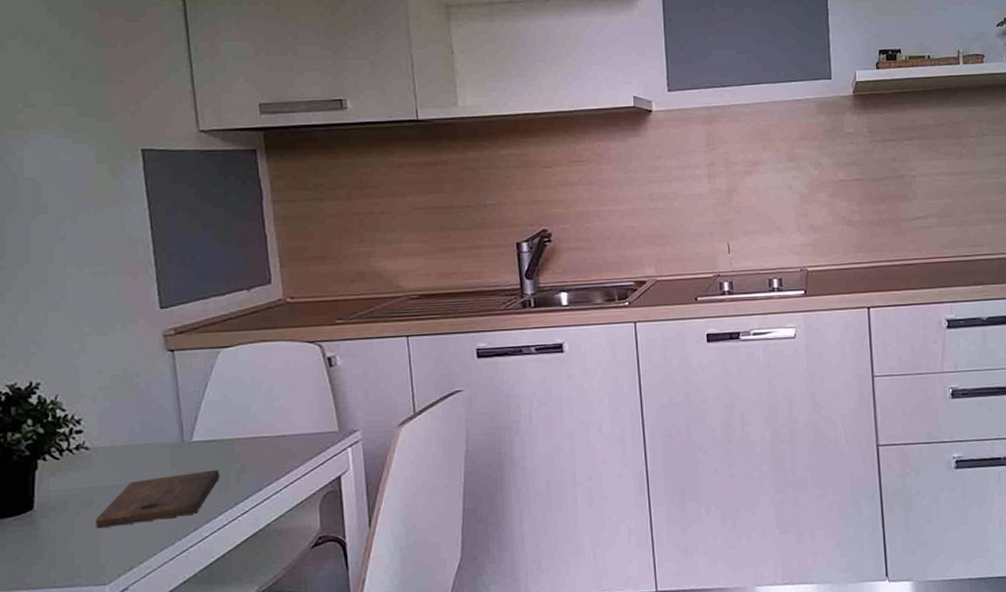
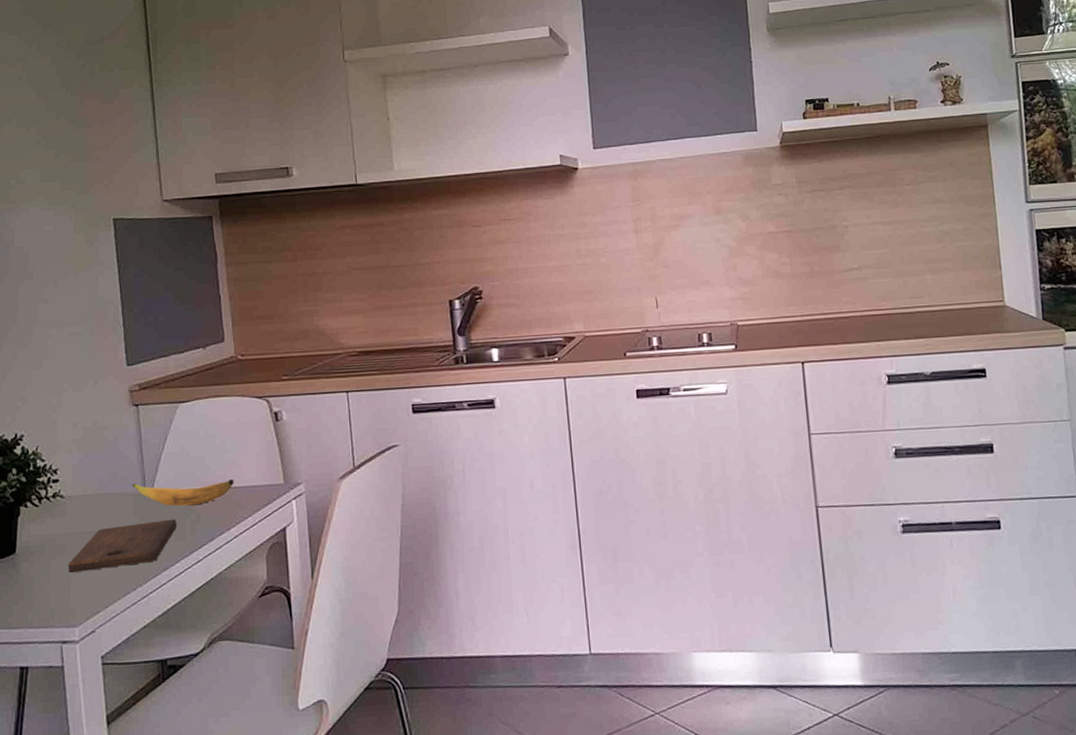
banana: none [168,427,283,457] -> present [132,479,234,507]

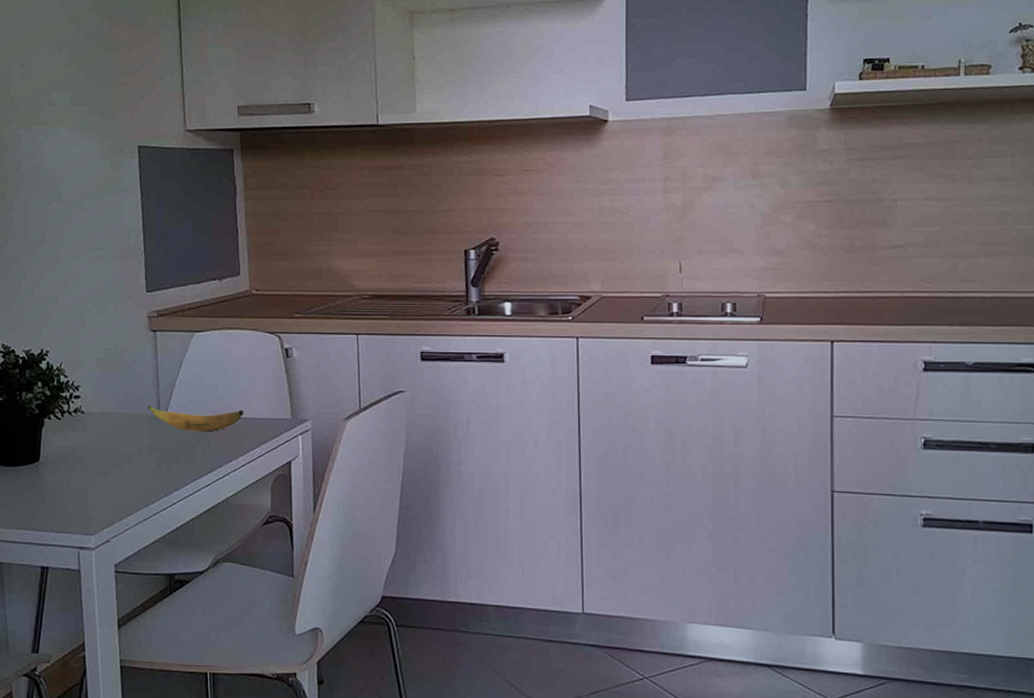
cutting board: present [68,518,176,573] -> none [87,443,188,485]

